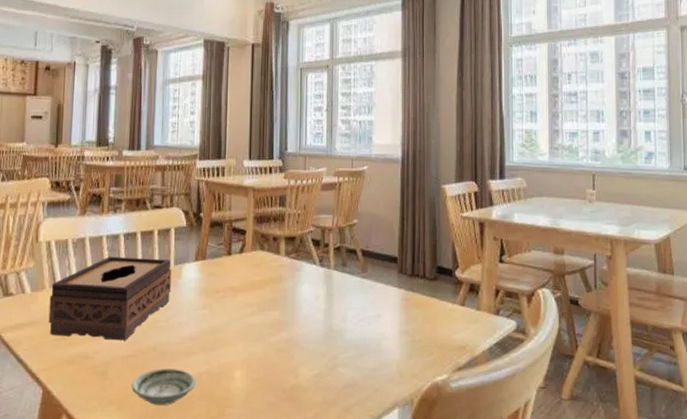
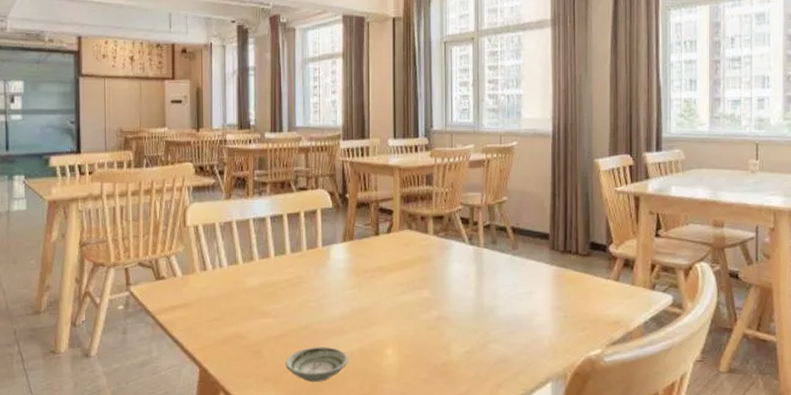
tissue box: present [48,256,172,341] -> none [200,239,320,321]

